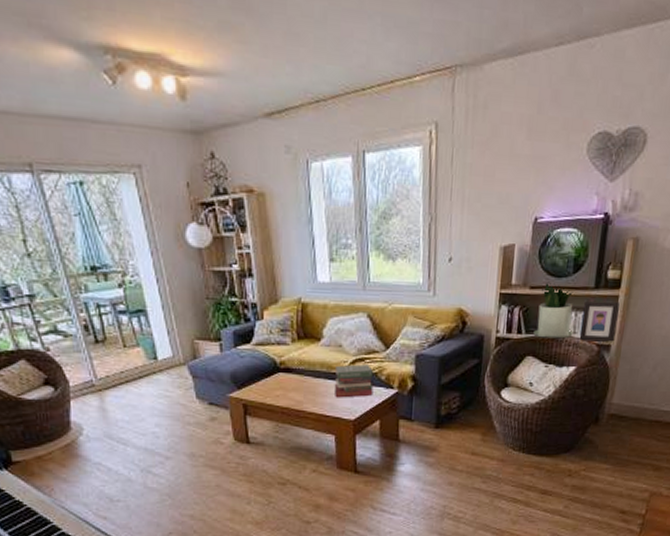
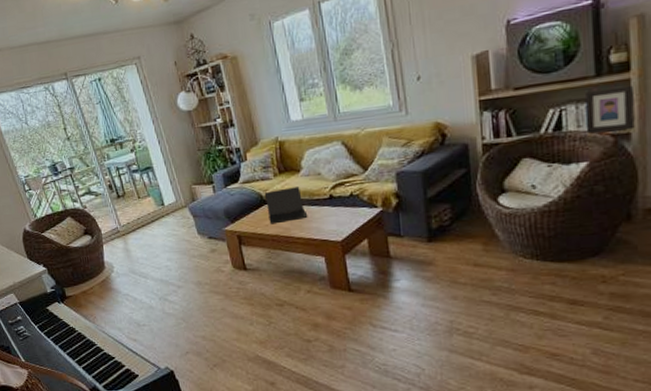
laptop: none [278,356,323,395] -> present [264,187,308,224]
books: present [334,364,374,398] -> none [316,188,357,222]
planter: present [533,281,573,340] -> none [526,79,577,139]

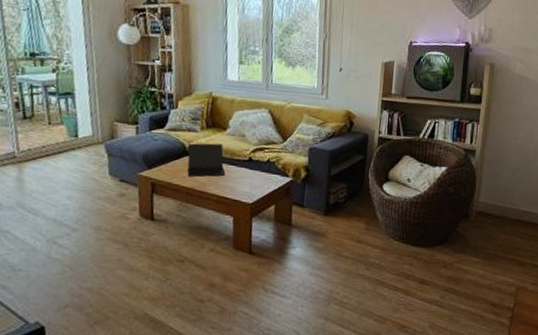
picture frame: present [585,85,634,132] -> none [450,112,481,148]

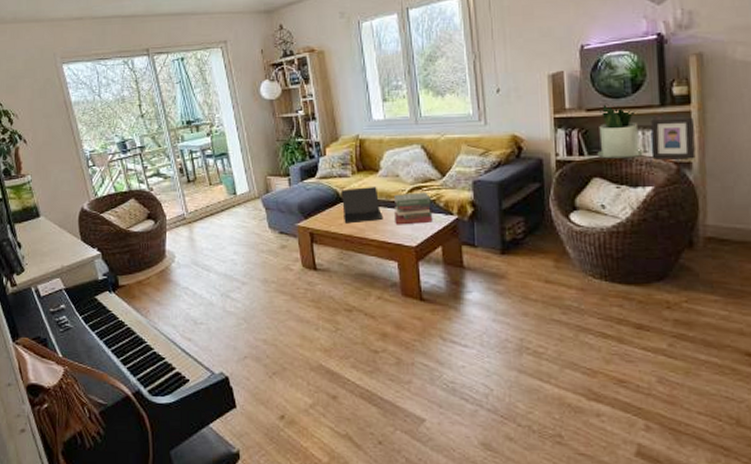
books: none [236,153,271,183] -> present [393,192,433,225]
planter: none [410,93,444,143] -> present [597,103,643,160]
picture frame: none [450,112,481,148] -> present [651,117,694,159]

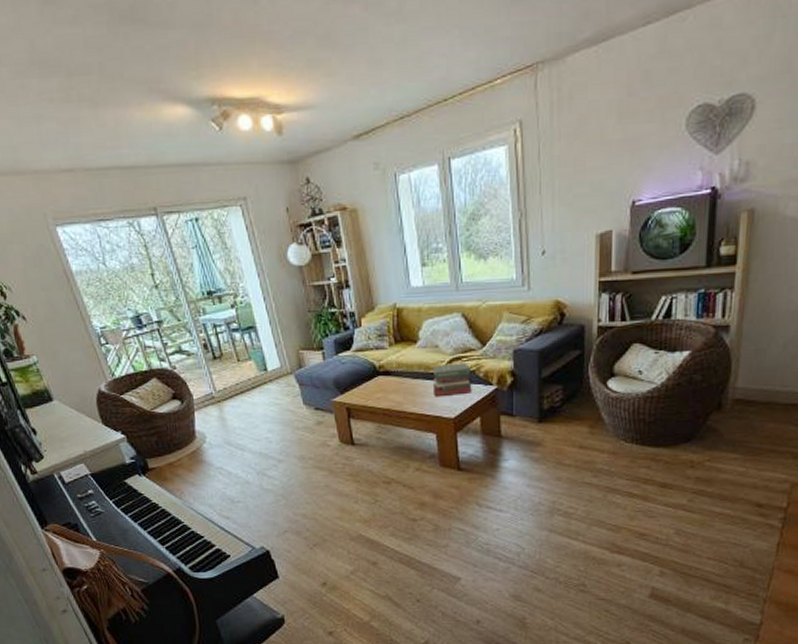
laptop: present [341,187,384,224] -> none [378,359,422,397]
planter: present [597,103,643,160] -> none [639,265,684,325]
picture frame: present [651,117,694,159] -> none [693,279,737,323]

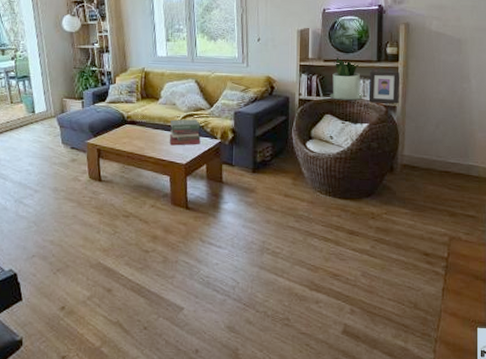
planter: none [639,265,684,325] -> present [330,56,363,102]
picture frame: none [693,279,737,323] -> present [370,71,399,104]

